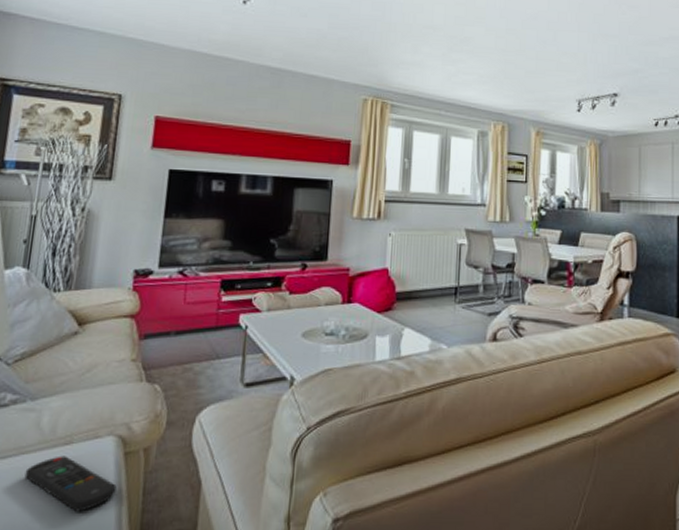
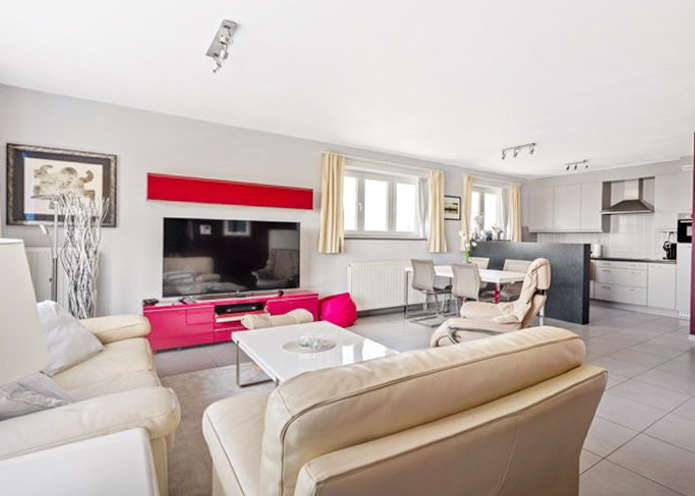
remote control: present [24,455,117,512] -> none [74,443,147,484]

